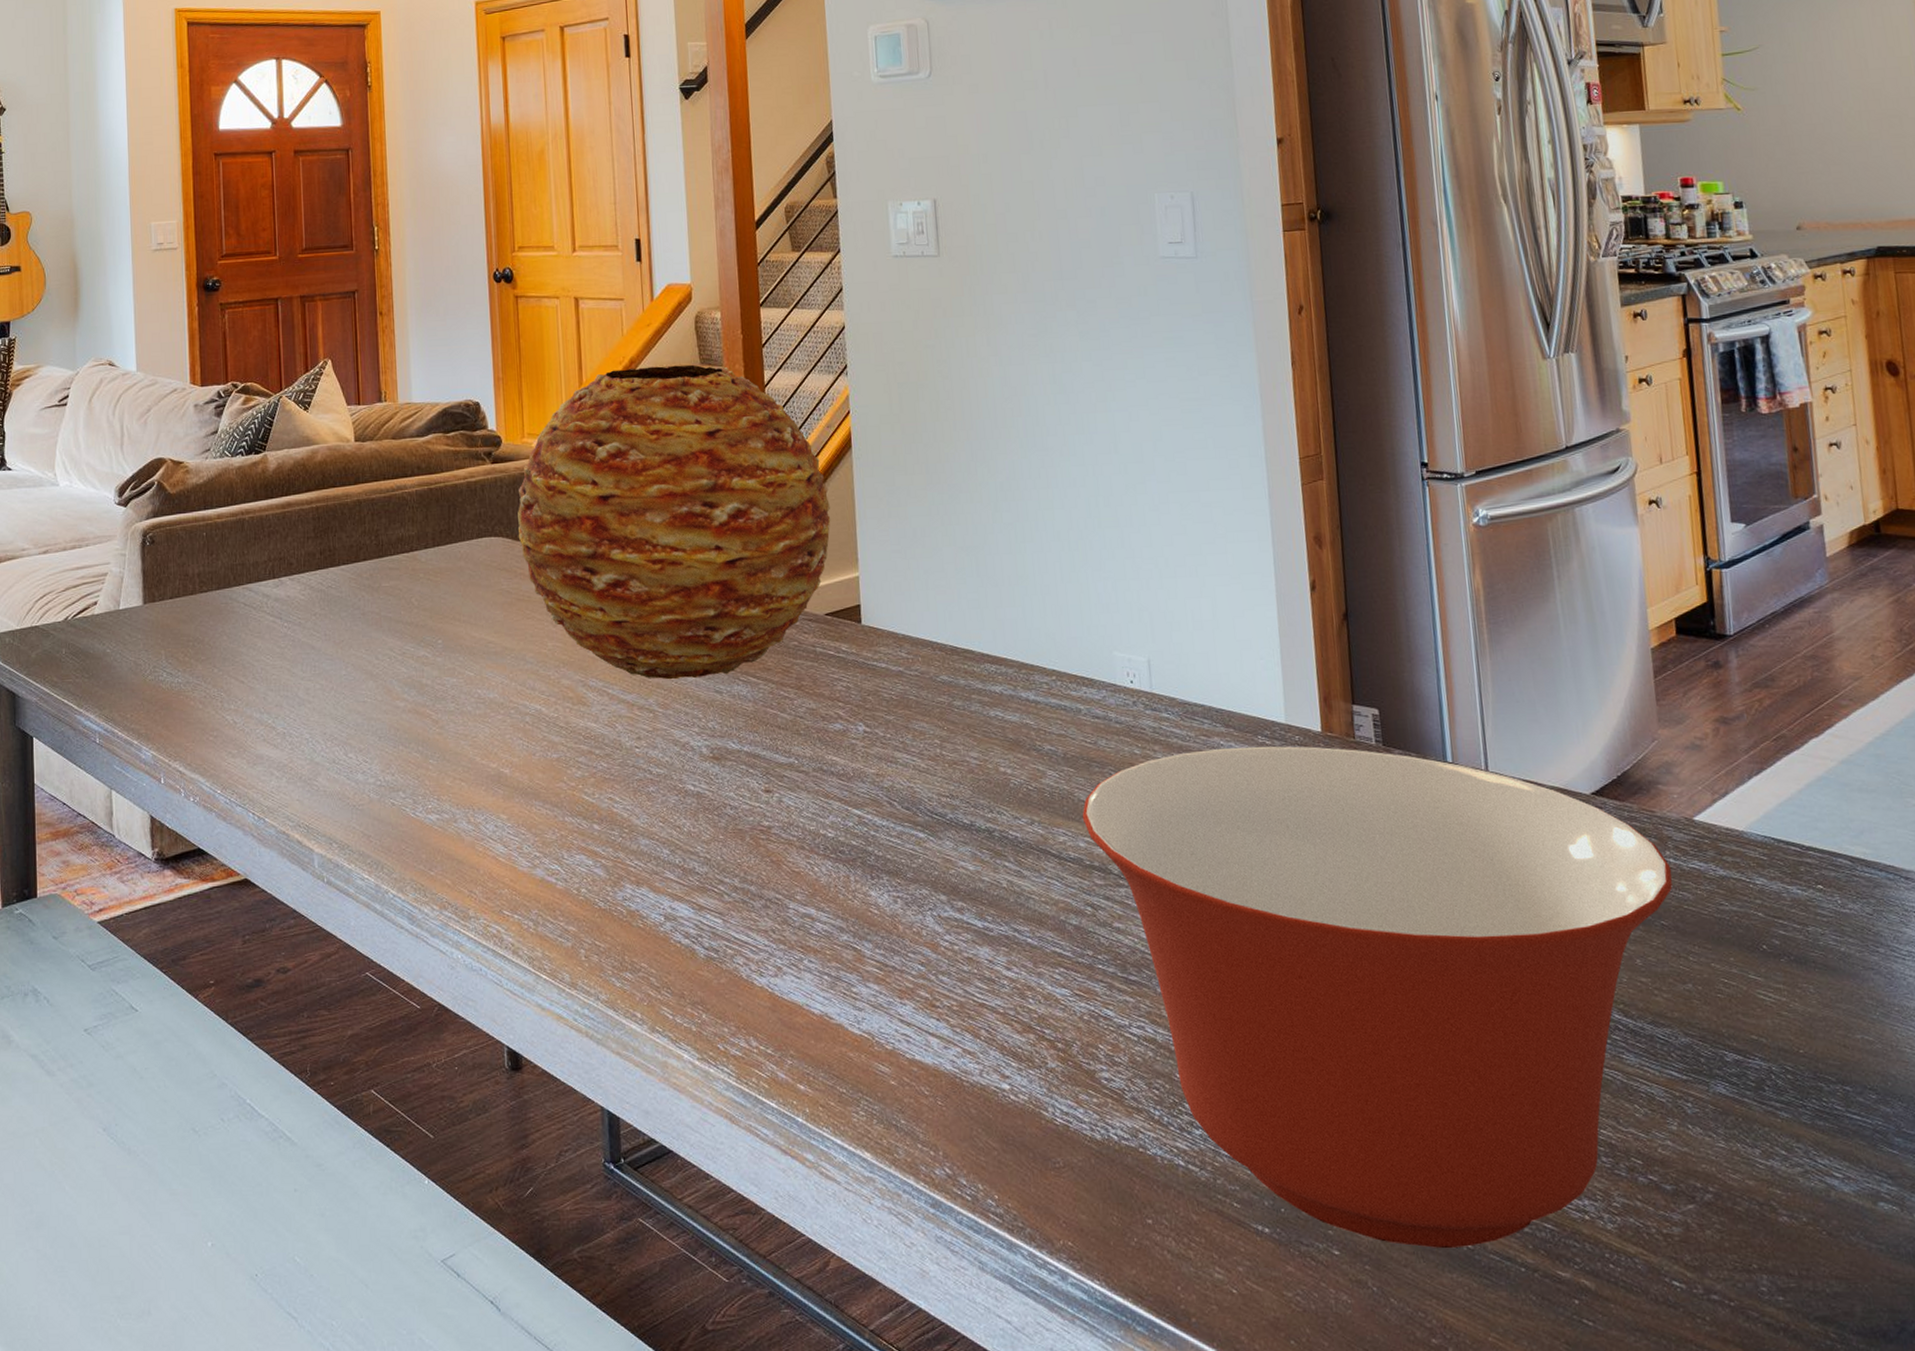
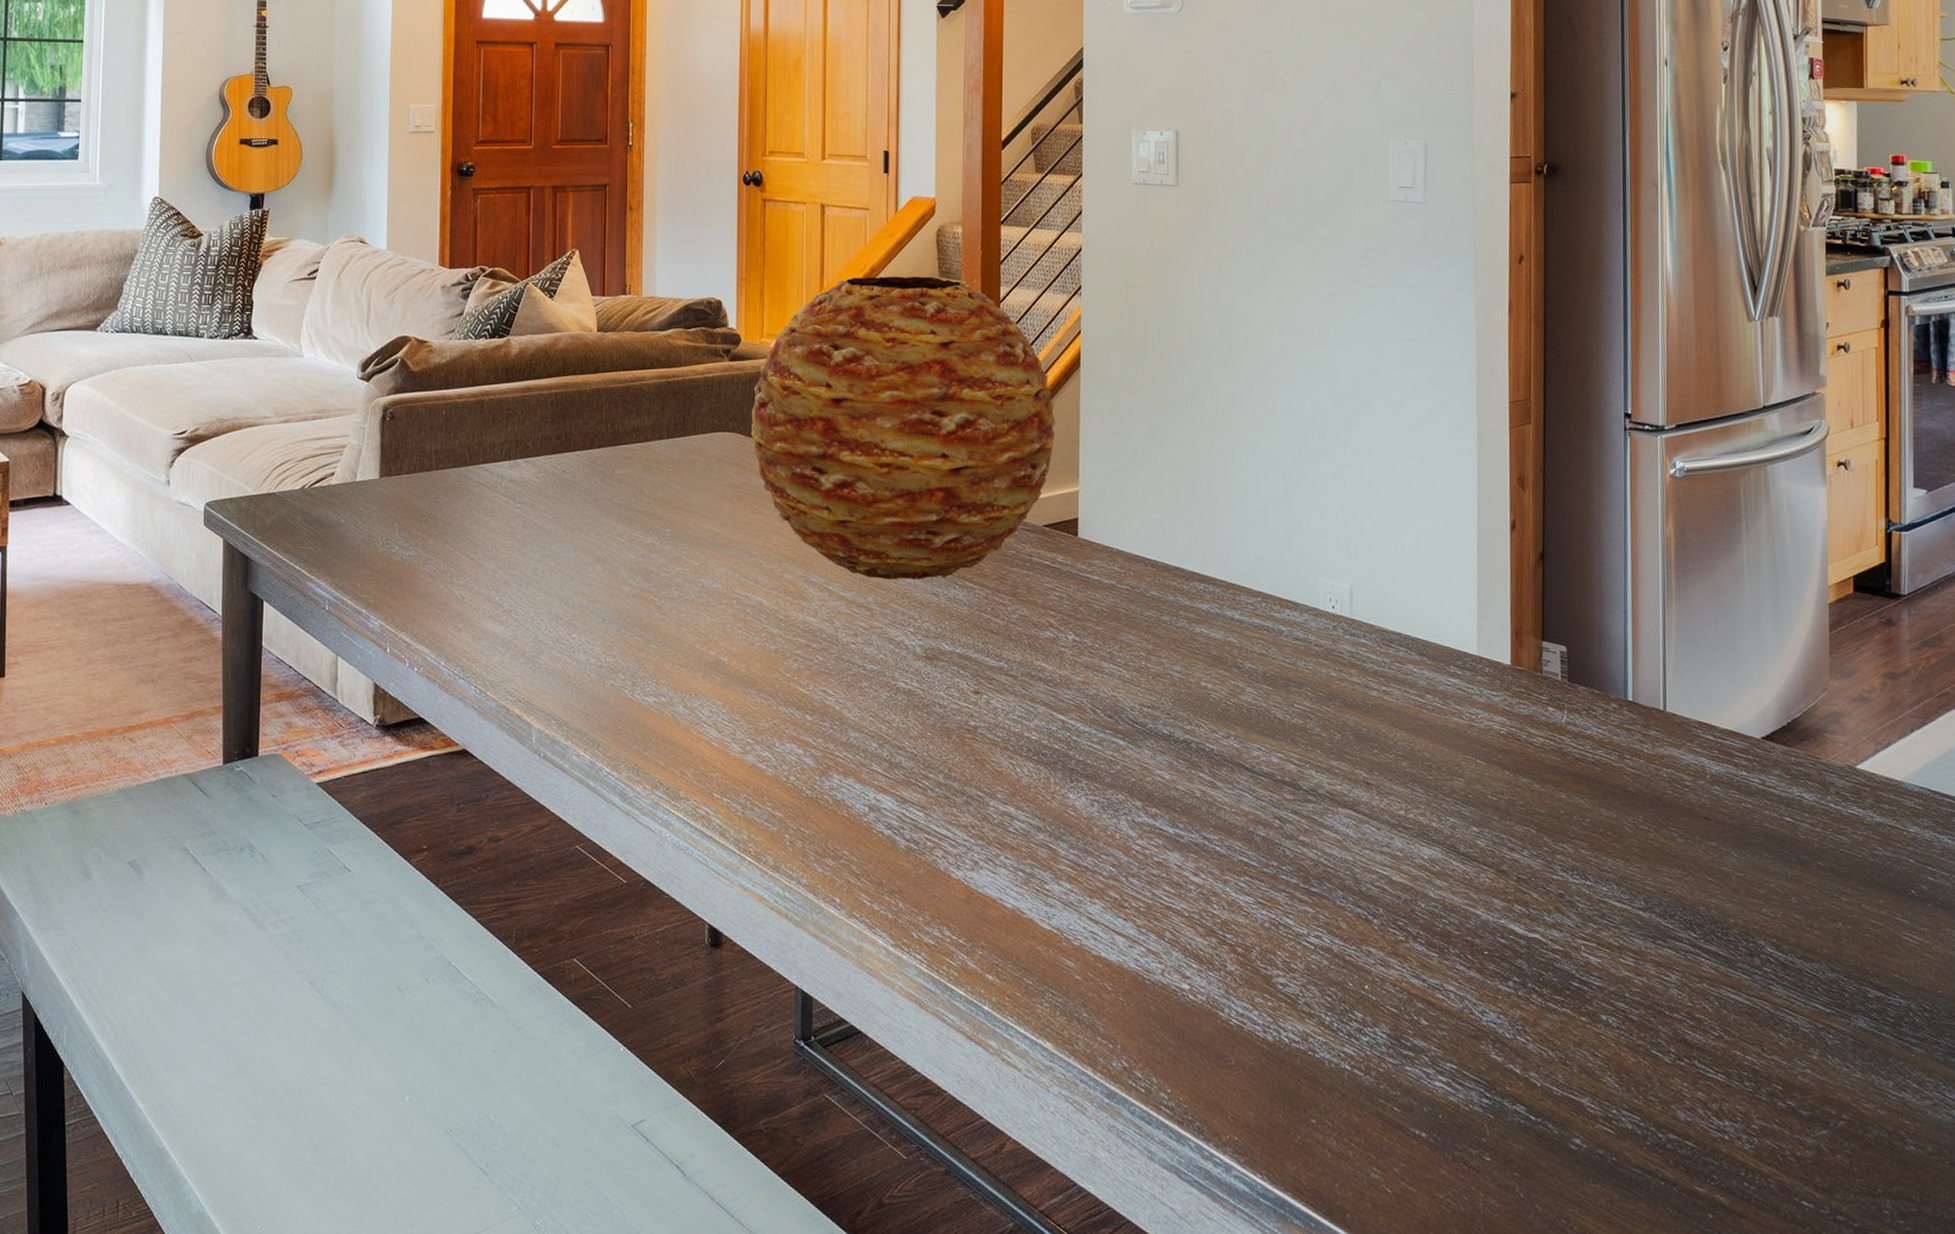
mixing bowl: present [1082,746,1673,1249] -> none [1277,675,1832,1161]

